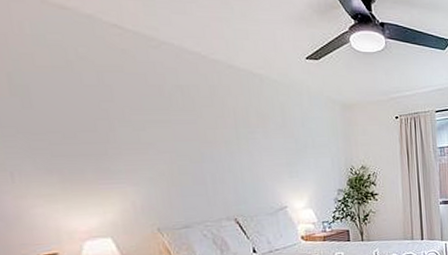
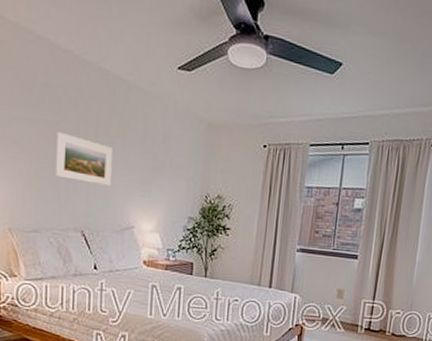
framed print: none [195,129,258,173] -> present [56,131,113,186]

